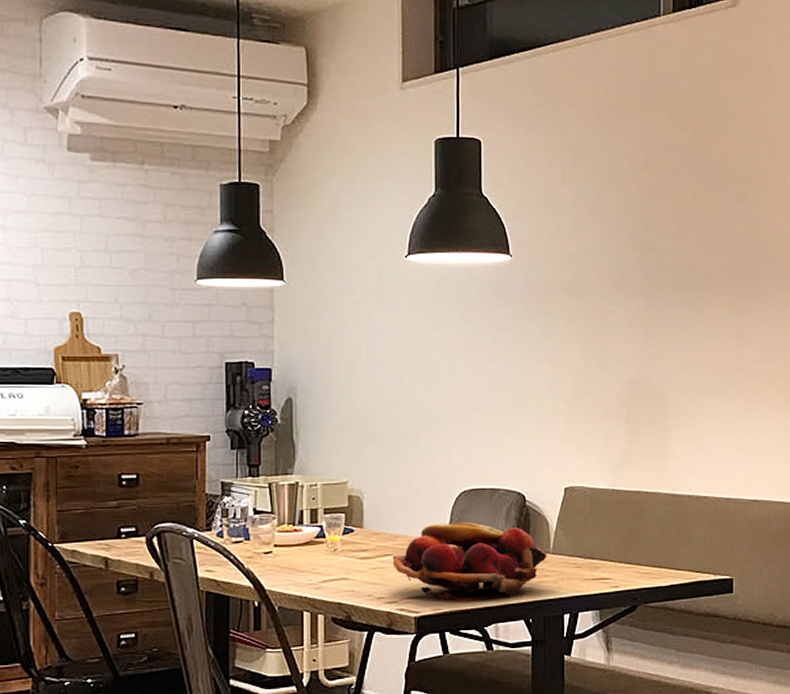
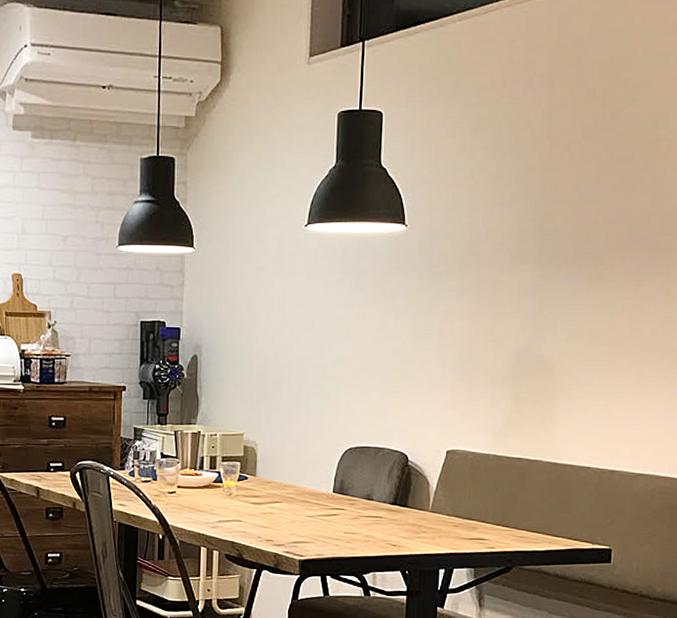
fruit basket: present [392,522,547,601] -> none [281,476,426,550]

